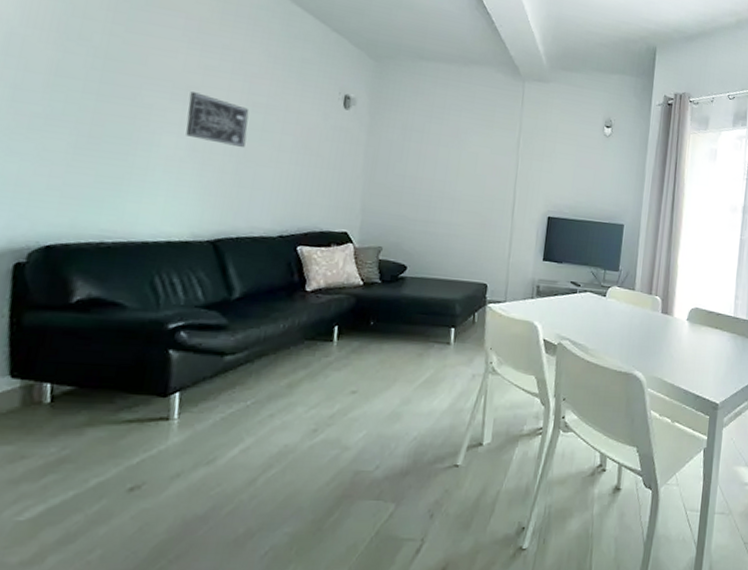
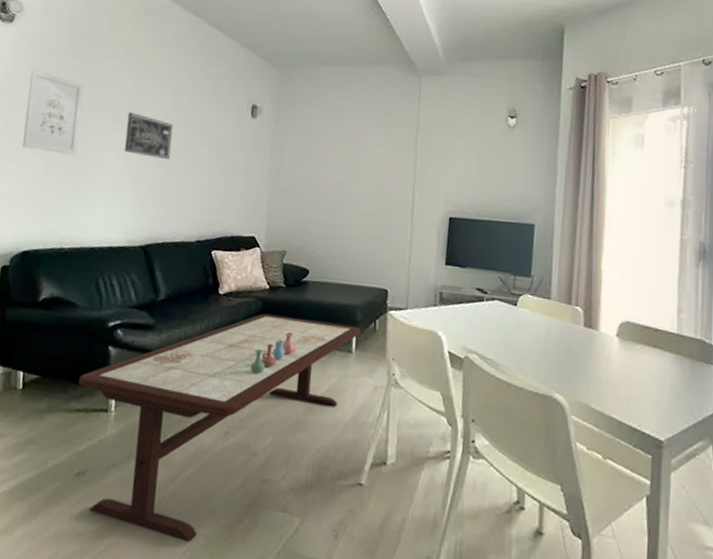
wall art: none [40,29,128,136] -> present [22,69,84,155]
coffee table: none [129,309,460,543] -> present [78,313,361,543]
vase: none [341,327,393,370] -> present [250,332,297,374]

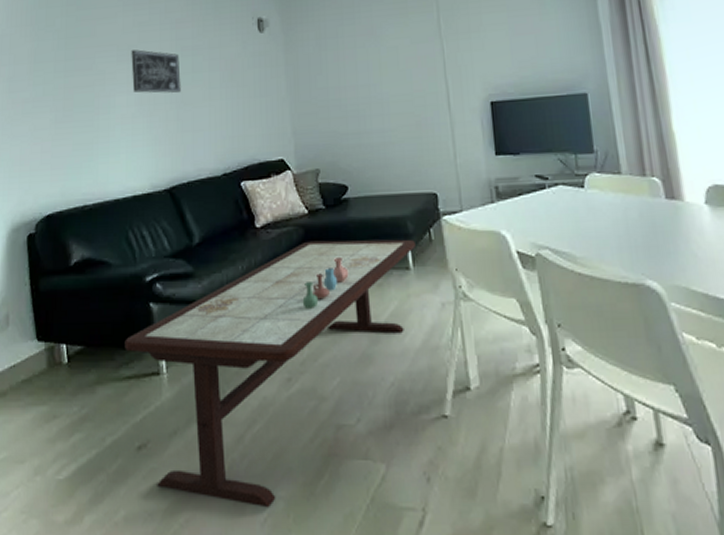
wall art: present [22,69,84,155] -> none [26,23,85,107]

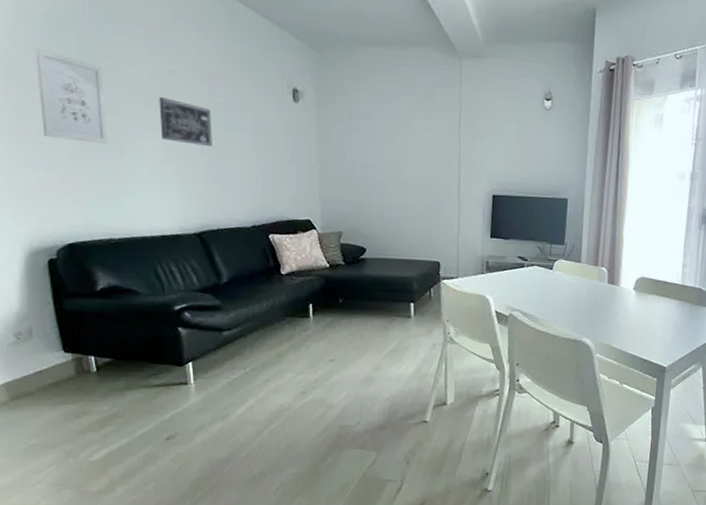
wall art: none [26,23,85,107] -> present [35,49,108,144]
coffee table: present [124,239,415,508] -> none [153,289,418,481]
vase: present [302,258,349,309] -> none [319,304,361,341]

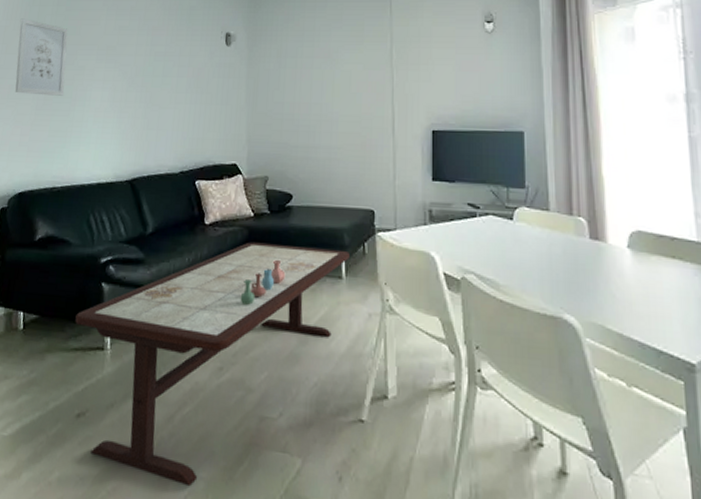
coffee table: none [153,289,418,481] -> present [75,242,350,487]
wall art: present [159,97,212,146] -> none [108,51,153,93]
vase: none [319,304,361,341] -> present [240,260,286,305]

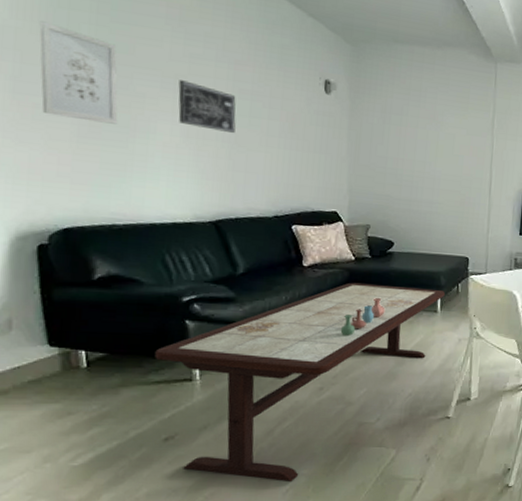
wall art: none [108,51,153,93] -> present [178,80,236,133]

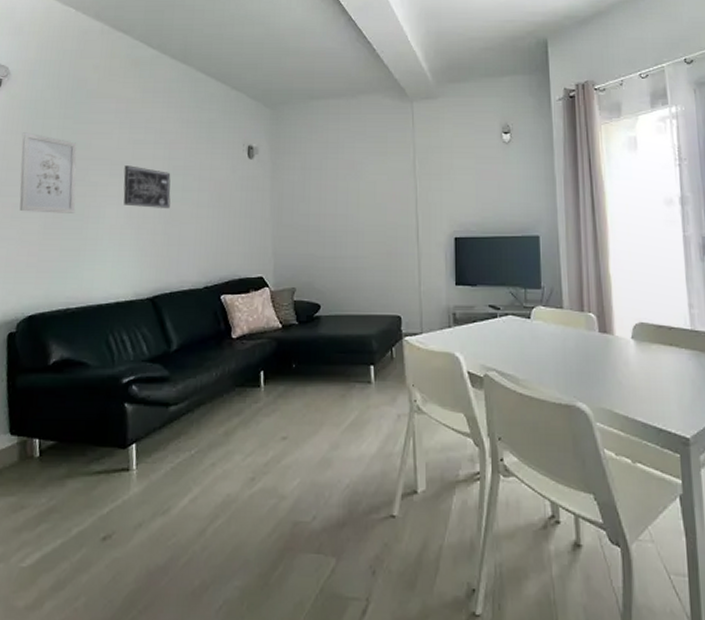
coffee table: present [155,282,445,483] -> none [97,353,378,597]
vase: present [340,298,385,336] -> none [270,370,316,415]

